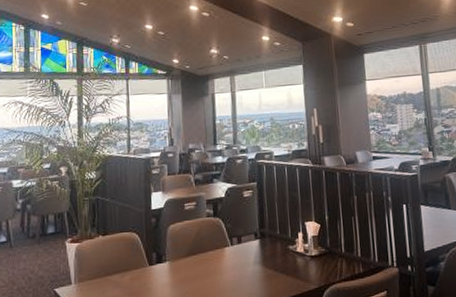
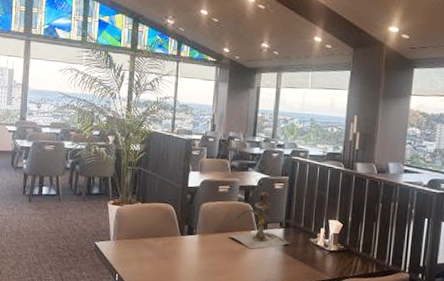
hookah: none [201,202,268,268] -> present [228,192,290,249]

